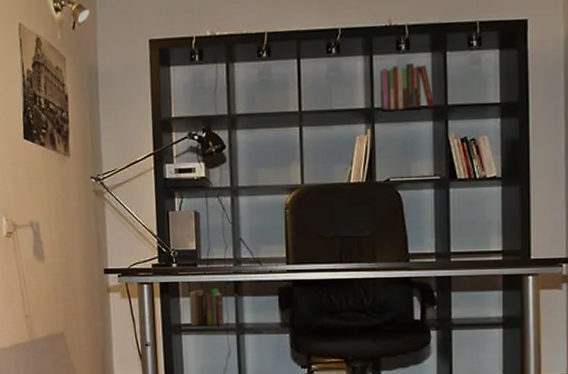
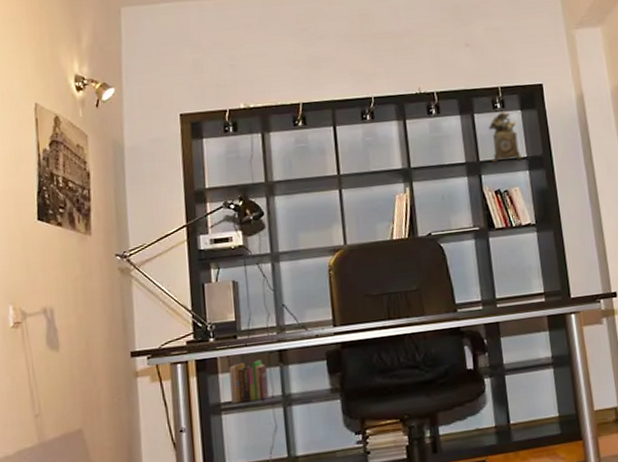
books: present [380,64,435,113] -> none [414,126,468,172]
clock: none [460,49,497,109] -> present [488,111,524,164]

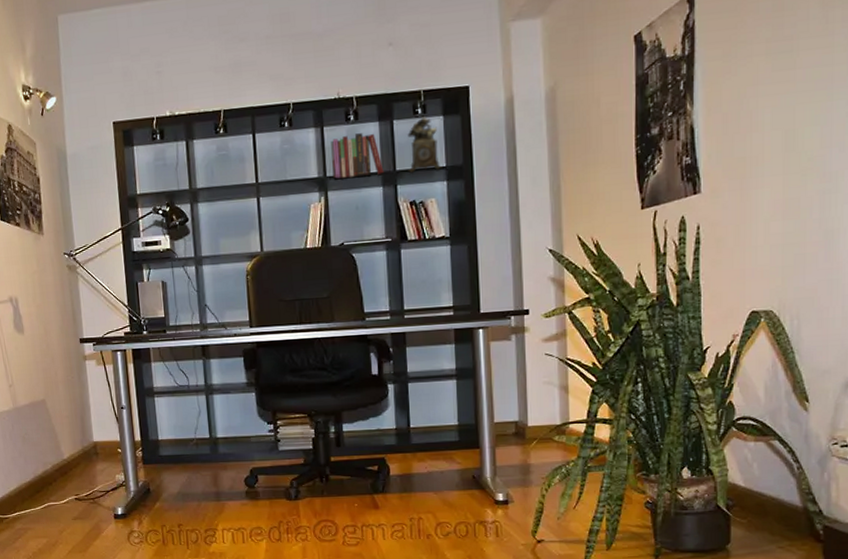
books: present [229,359,270,404] -> none [160,352,194,389]
books: none [414,126,468,172] -> present [331,133,384,181]

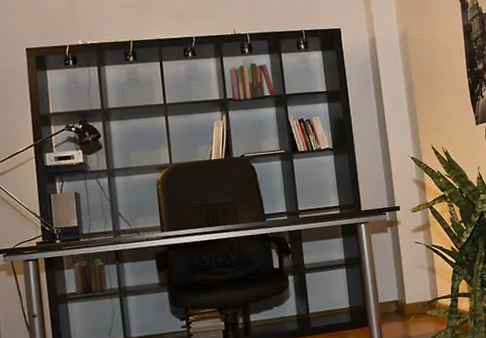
books: none [160,352,194,389] -> present [73,258,108,294]
clock: present [407,117,443,174] -> none [293,51,324,97]

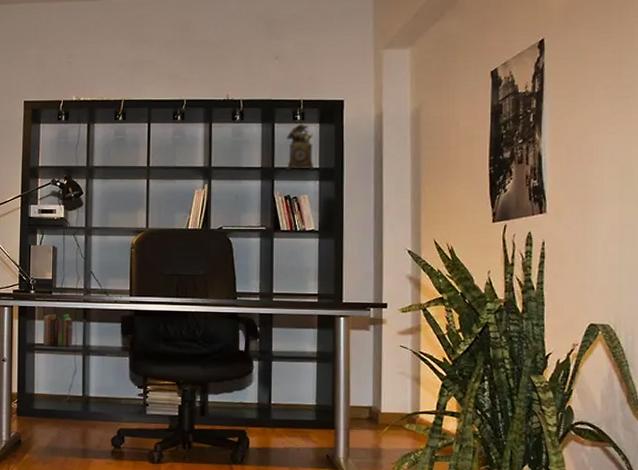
books: present [229,63,276,103] -> none [217,132,263,172]
clock: none [293,51,324,97] -> present [285,123,316,171]

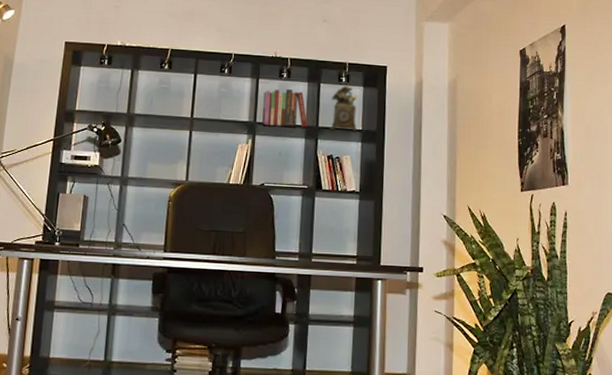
books: present [42,314,73,347] -> none [63,269,100,305]
books: none [217,132,263,172] -> present [262,89,308,130]

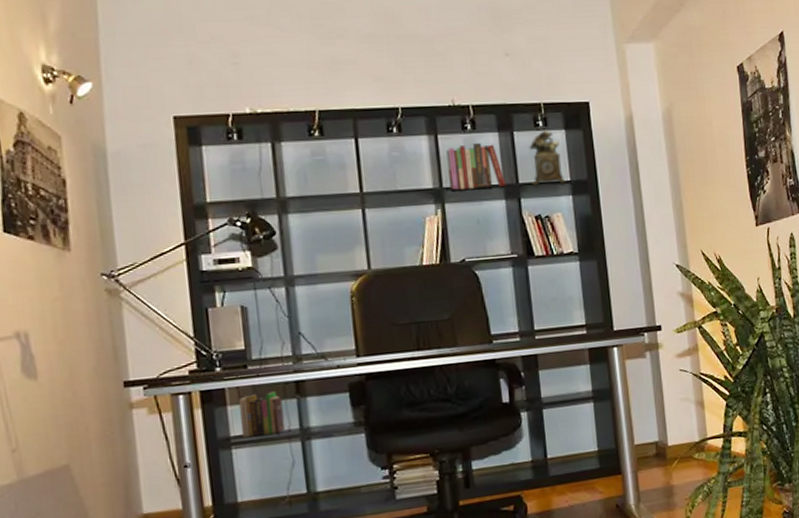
books: none [63,269,100,305] -> present [239,391,286,438]

